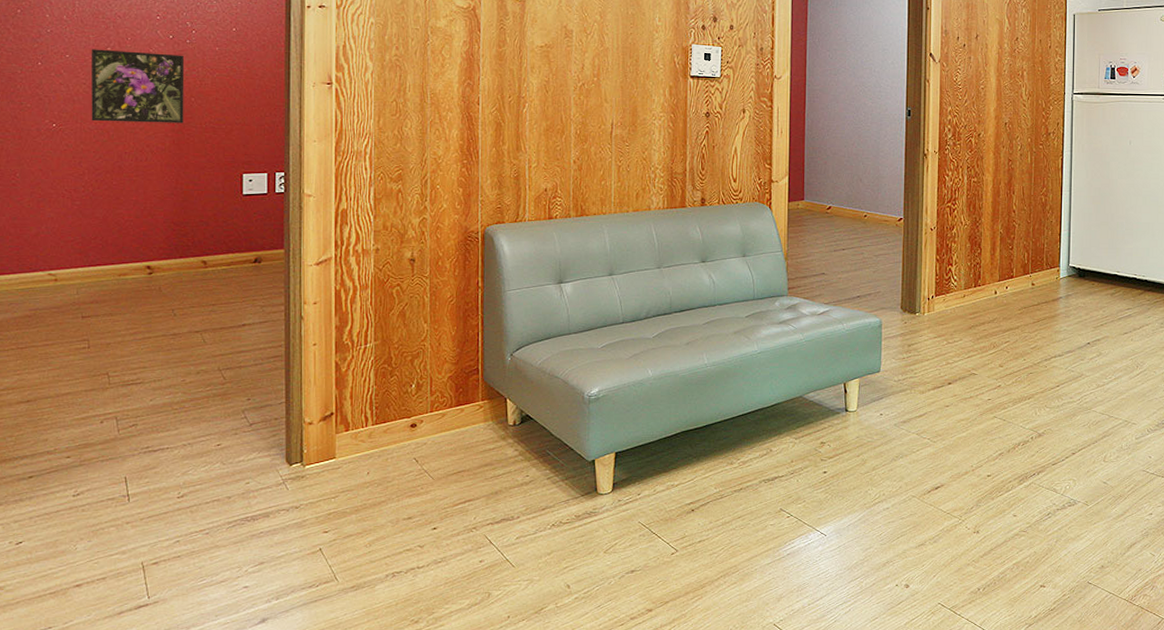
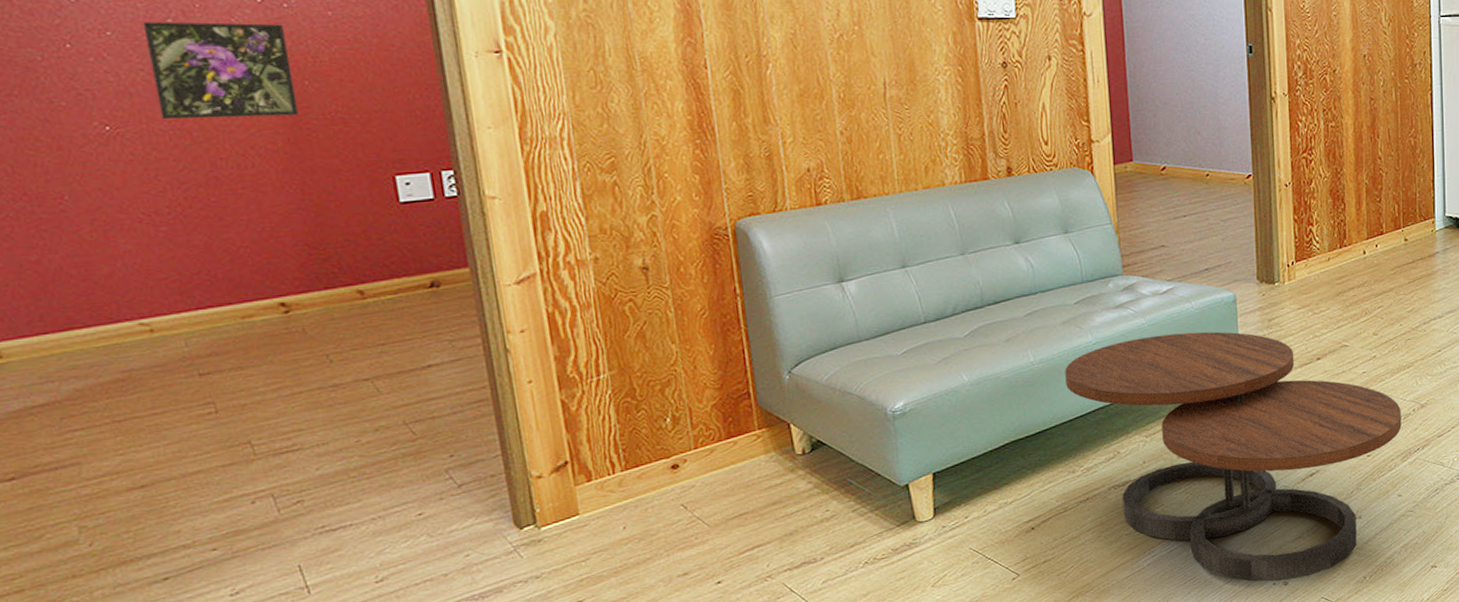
coffee table: none [732,350,1020,584] -> present [1065,331,1402,582]

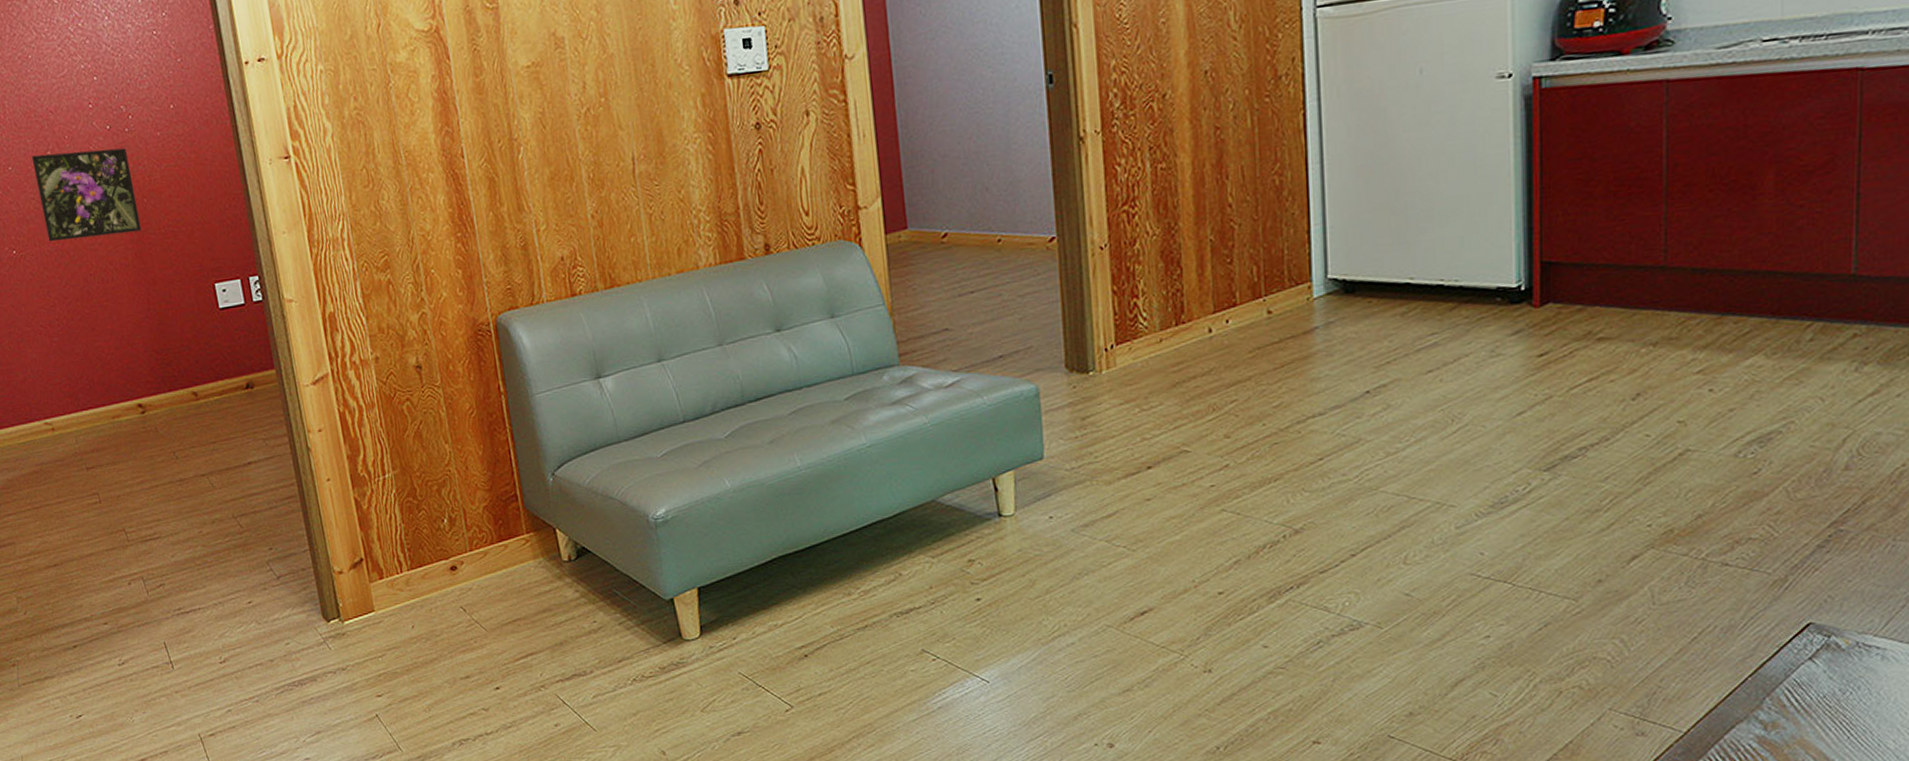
coffee table: present [1065,331,1402,582] -> none [836,432,1267,742]

